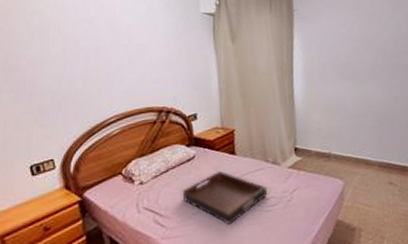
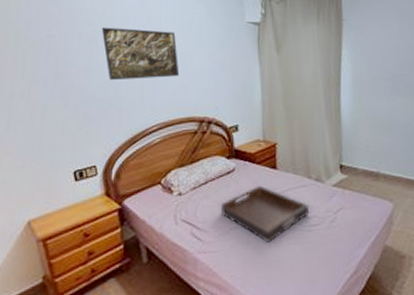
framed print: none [52,18,136,72] -> present [101,27,180,80]

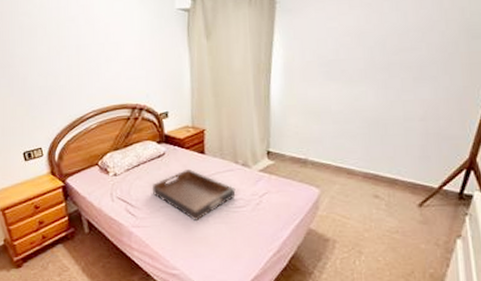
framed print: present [101,27,180,80] -> none [40,18,113,69]

